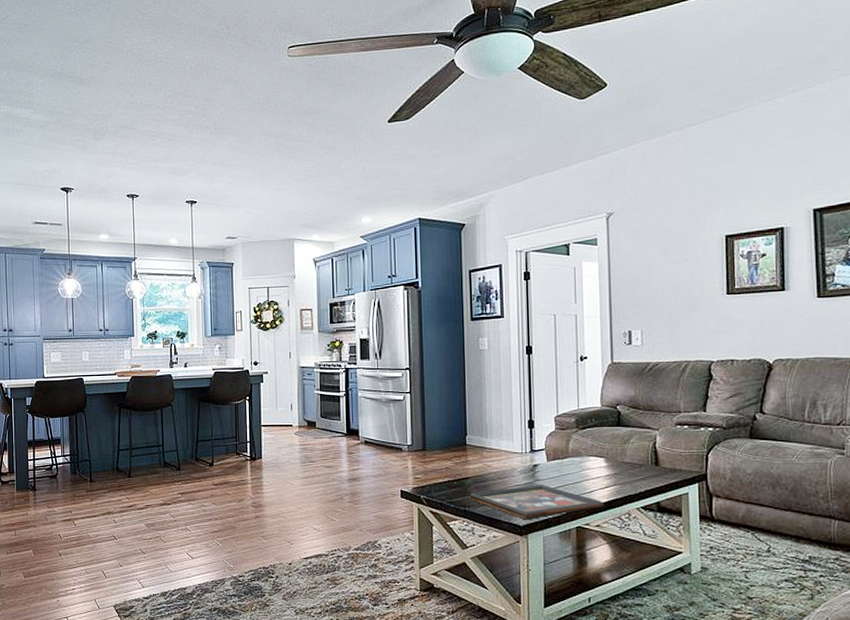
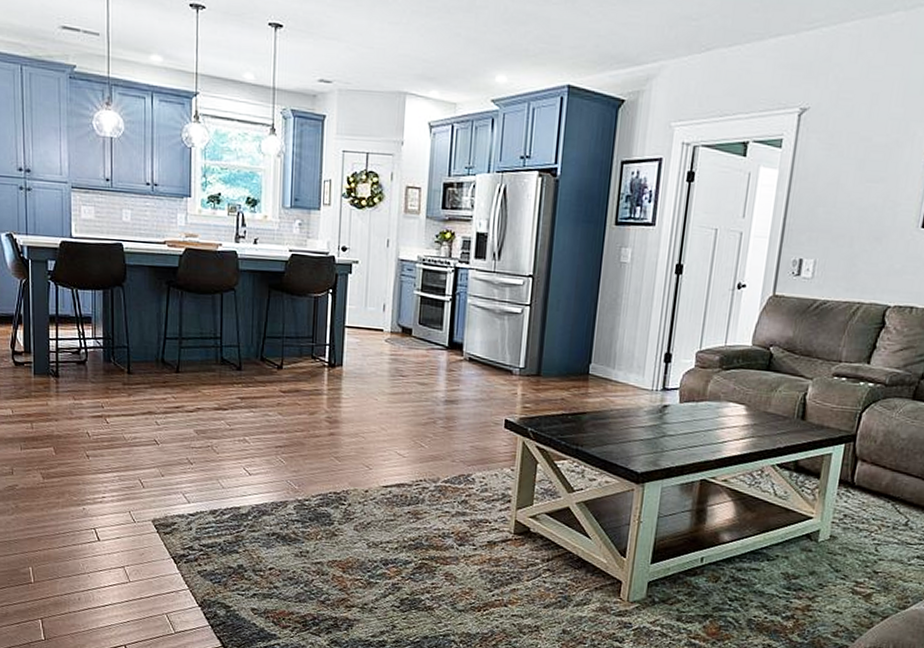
decorative tray: present [469,485,605,520] -> none [584,428,737,467]

